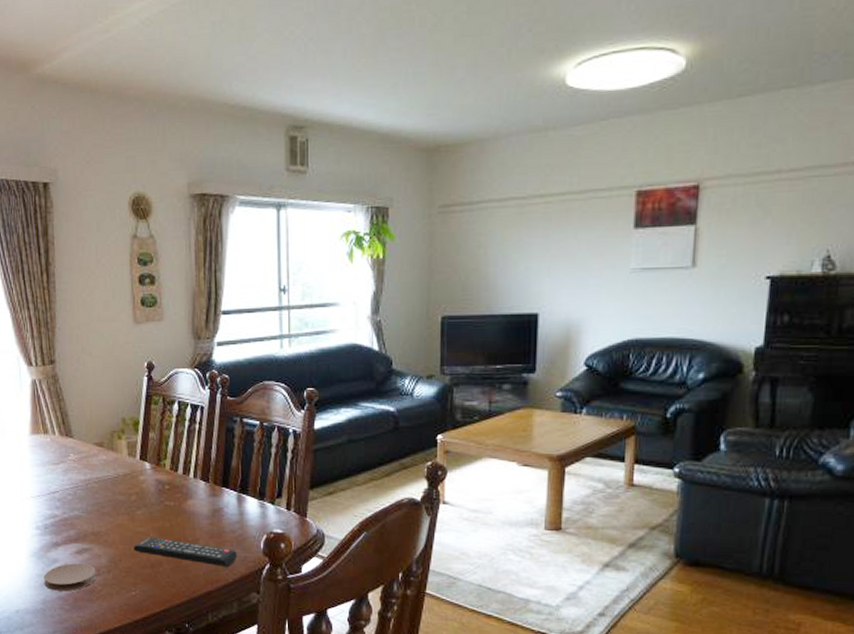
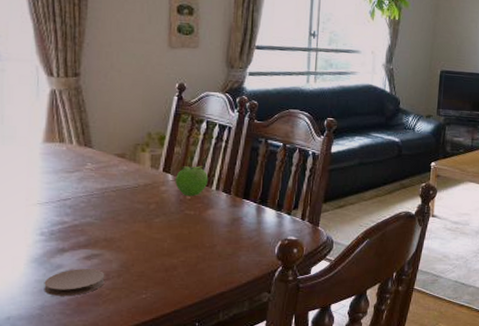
remote control: present [133,536,238,567] -> none [148,242,253,270]
fruit: none [153,452,185,486] -> present [175,165,209,197]

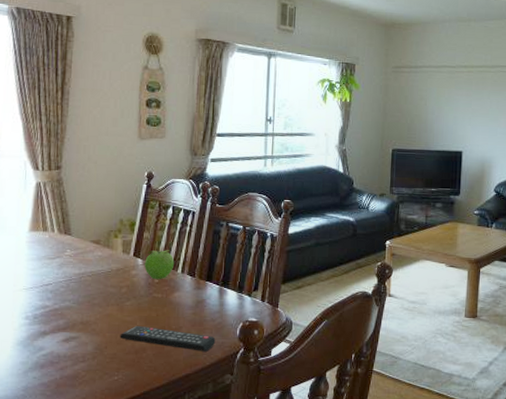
coaster: present [44,269,105,296] -> none [27,351,81,378]
remote control: none [148,242,253,270] -> present [120,325,216,352]

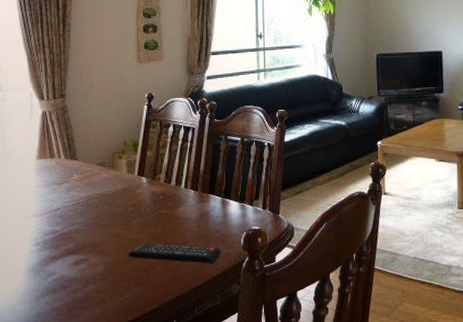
fruit: present [144,249,175,280] -> none [149,167,178,197]

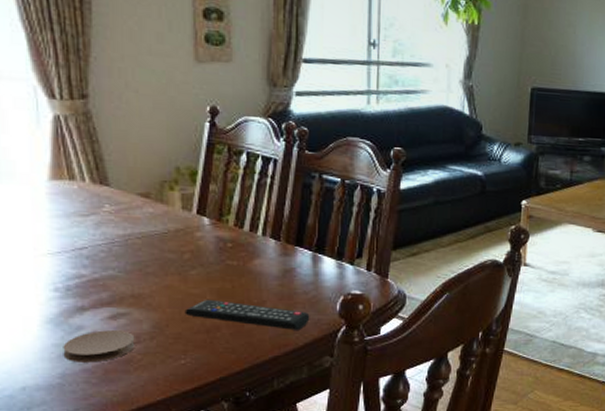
coaster: none [39,274,92,303] -> present [63,330,135,363]

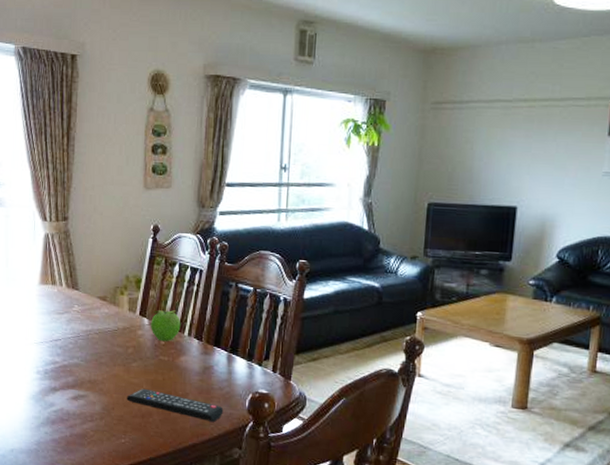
coaster: present [63,330,135,363] -> none [39,408,90,435]
fruit: none [213,206,253,244] -> present [151,309,181,342]

